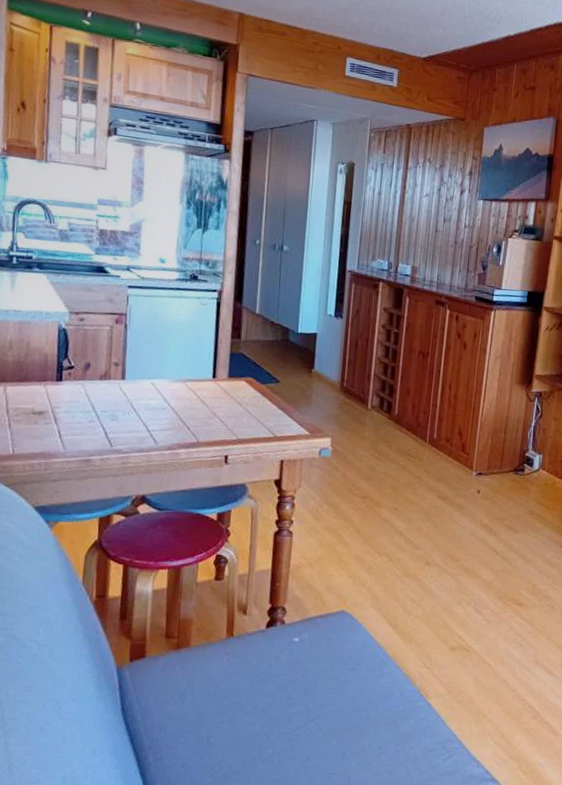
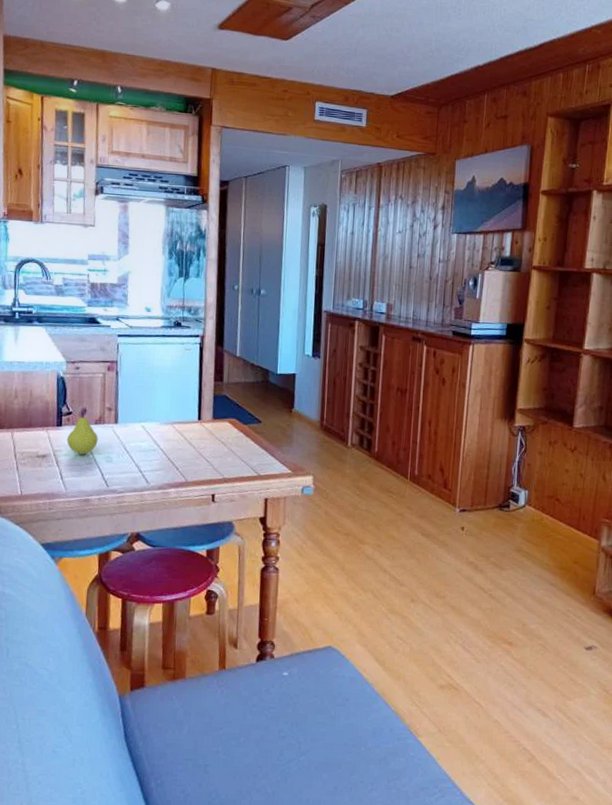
fruit: none [67,366,103,412] -> present [66,412,98,455]

